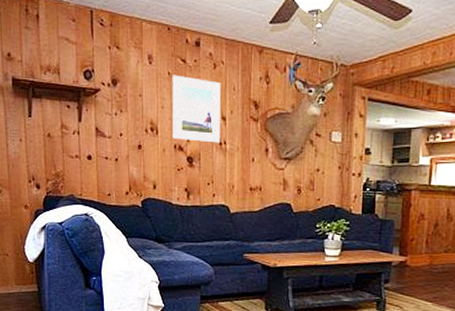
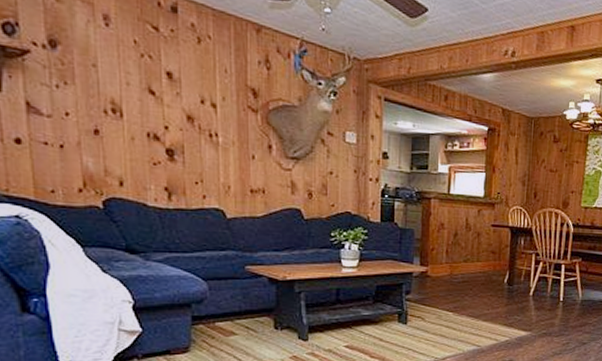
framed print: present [172,75,221,143] -> none [140,44,211,135]

